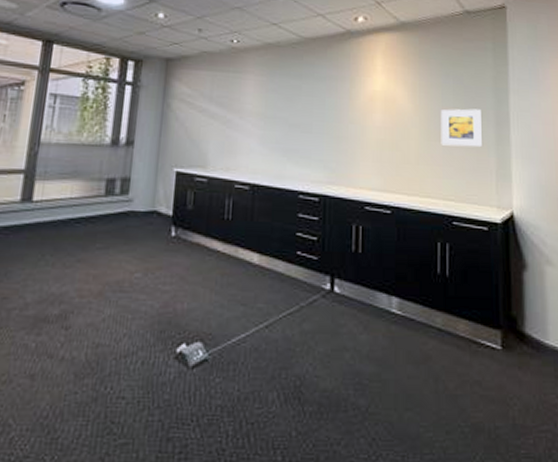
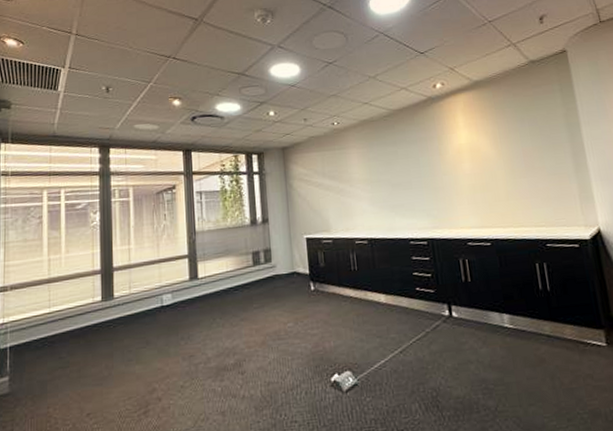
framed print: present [440,108,483,147] -> none [521,144,564,181]

